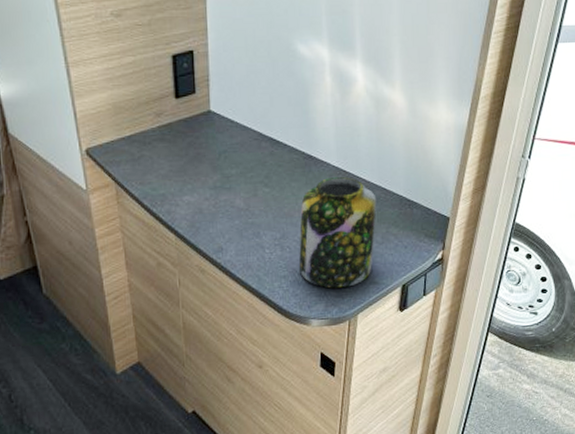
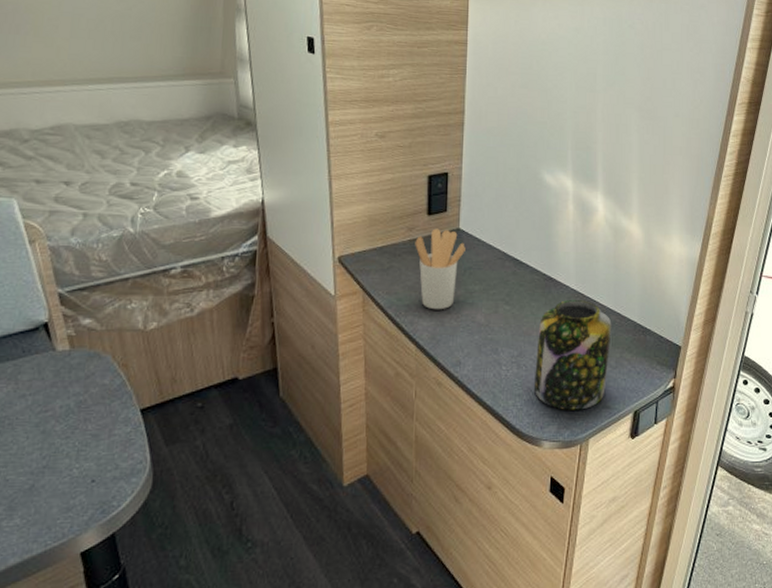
utensil holder: none [164,112,218,198] -> present [415,228,465,310]

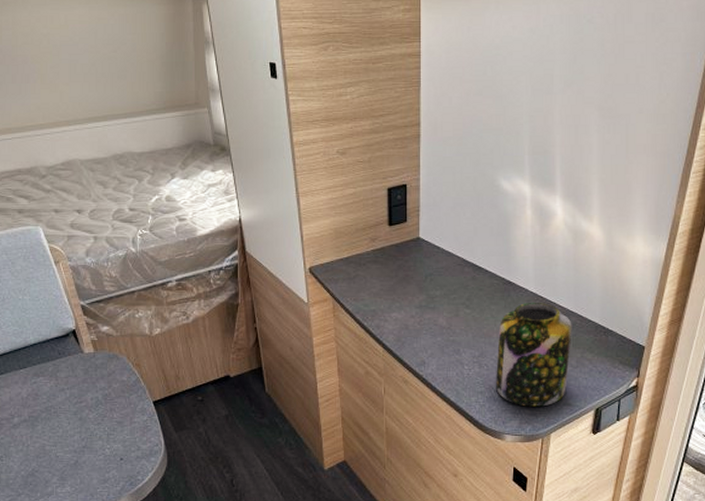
utensil holder: present [415,228,465,310] -> none [378,238,426,315]

